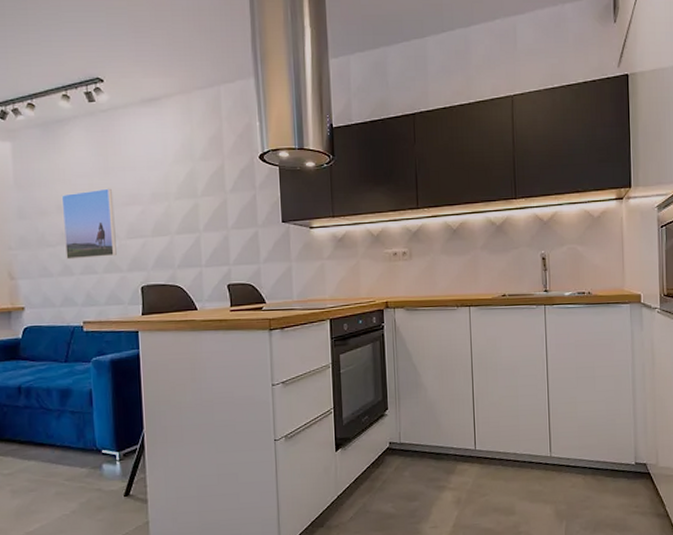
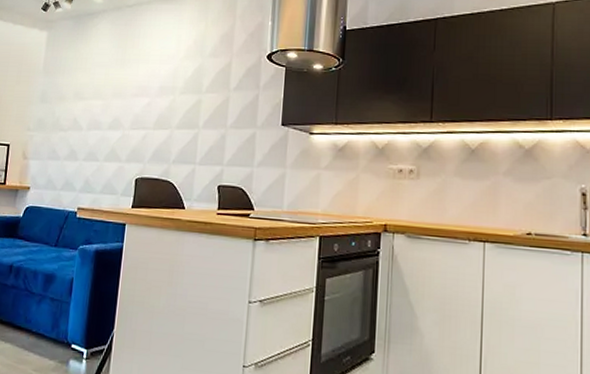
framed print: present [61,188,117,260] -> none [74,79,125,146]

